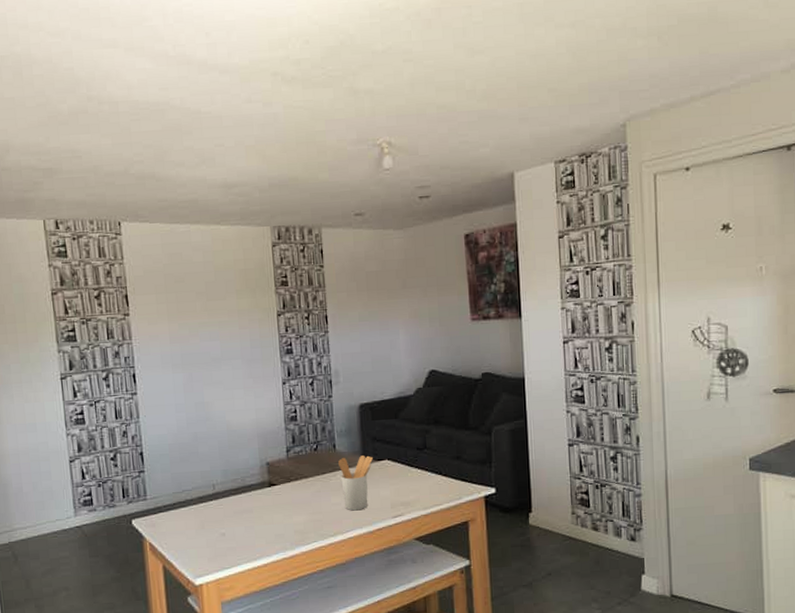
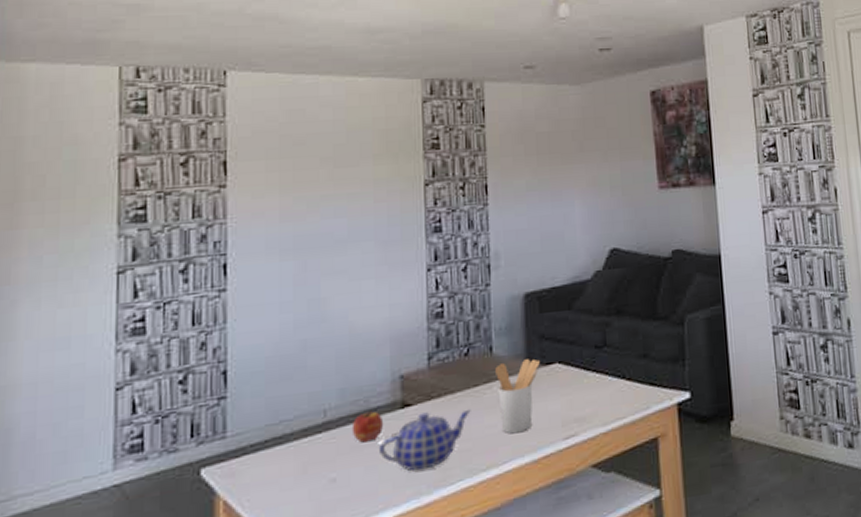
apple: none [233,486,257,510] -> present [351,409,384,443]
teapot: none [253,491,321,533] -> present [378,410,471,471]

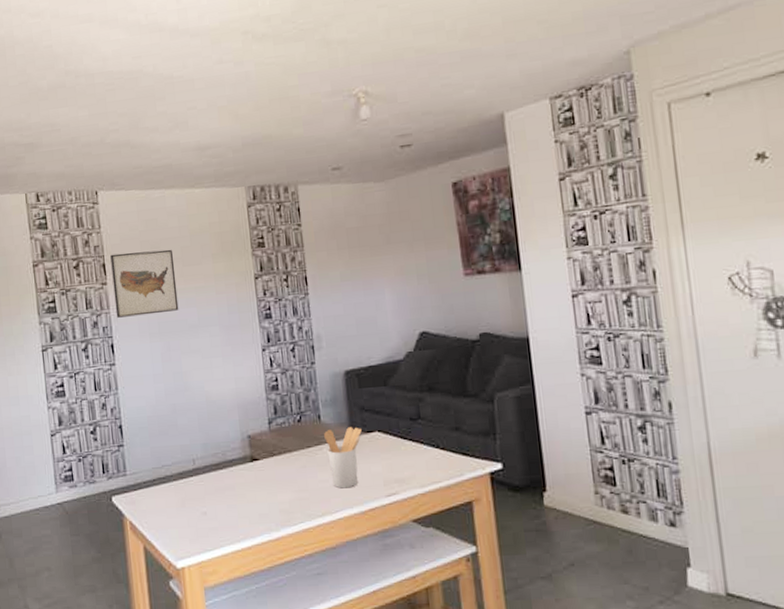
wall art: none [235,146,323,230] -> present [110,249,179,318]
apple: present [351,409,384,443] -> none [214,461,239,487]
teapot: present [378,410,471,471] -> none [235,466,306,512]

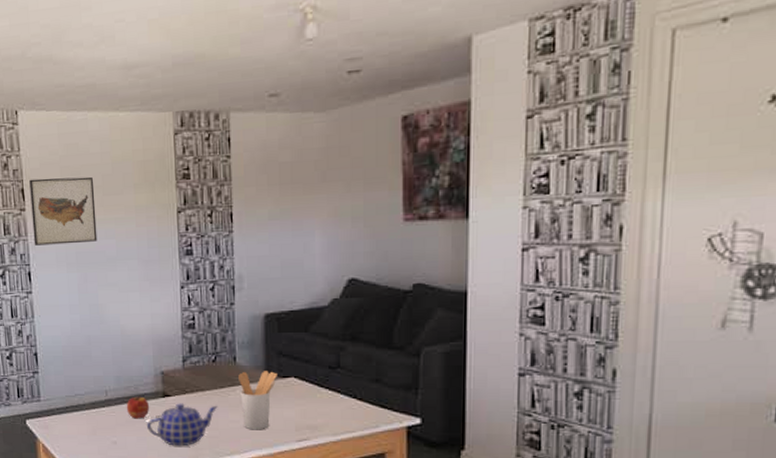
apple: none [214,461,239,487] -> present [126,395,150,419]
teapot: none [235,466,306,512] -> present [146,403,218,446]

